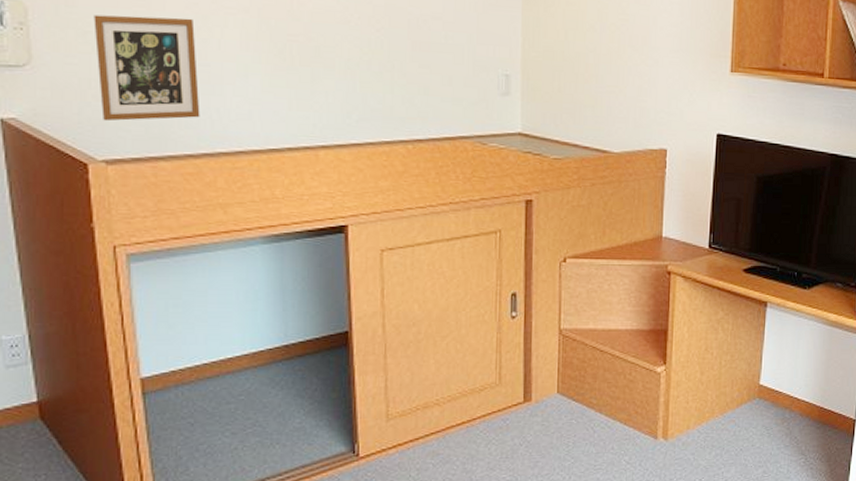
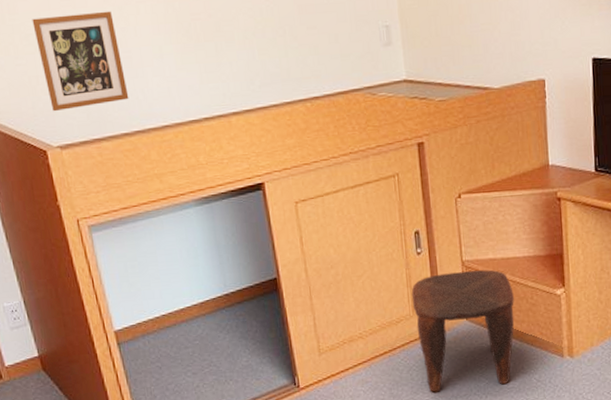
stool: none [500,340,611,470] -> present [411,269,515,392]

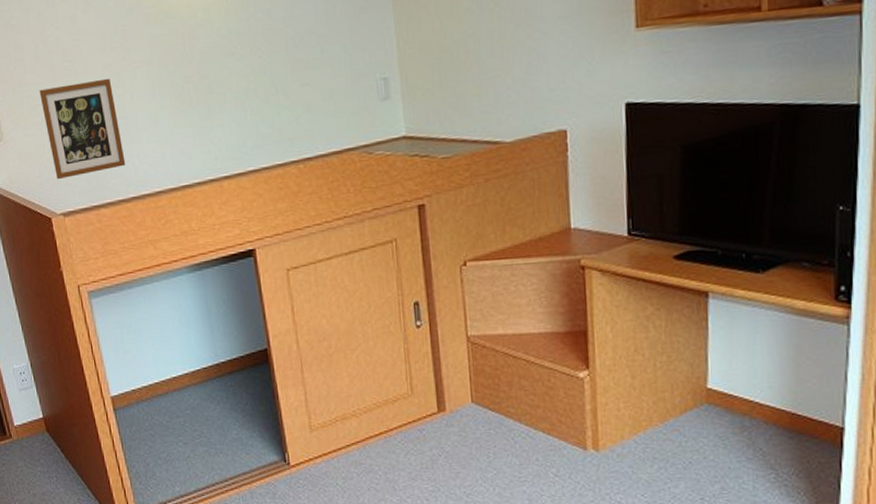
stool: present [411,269,515,392] -> none [410,346,528,480]

